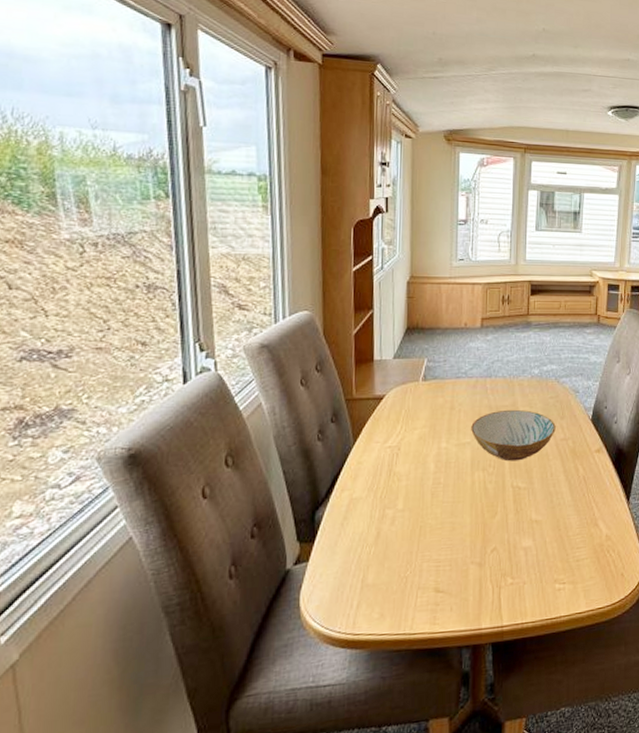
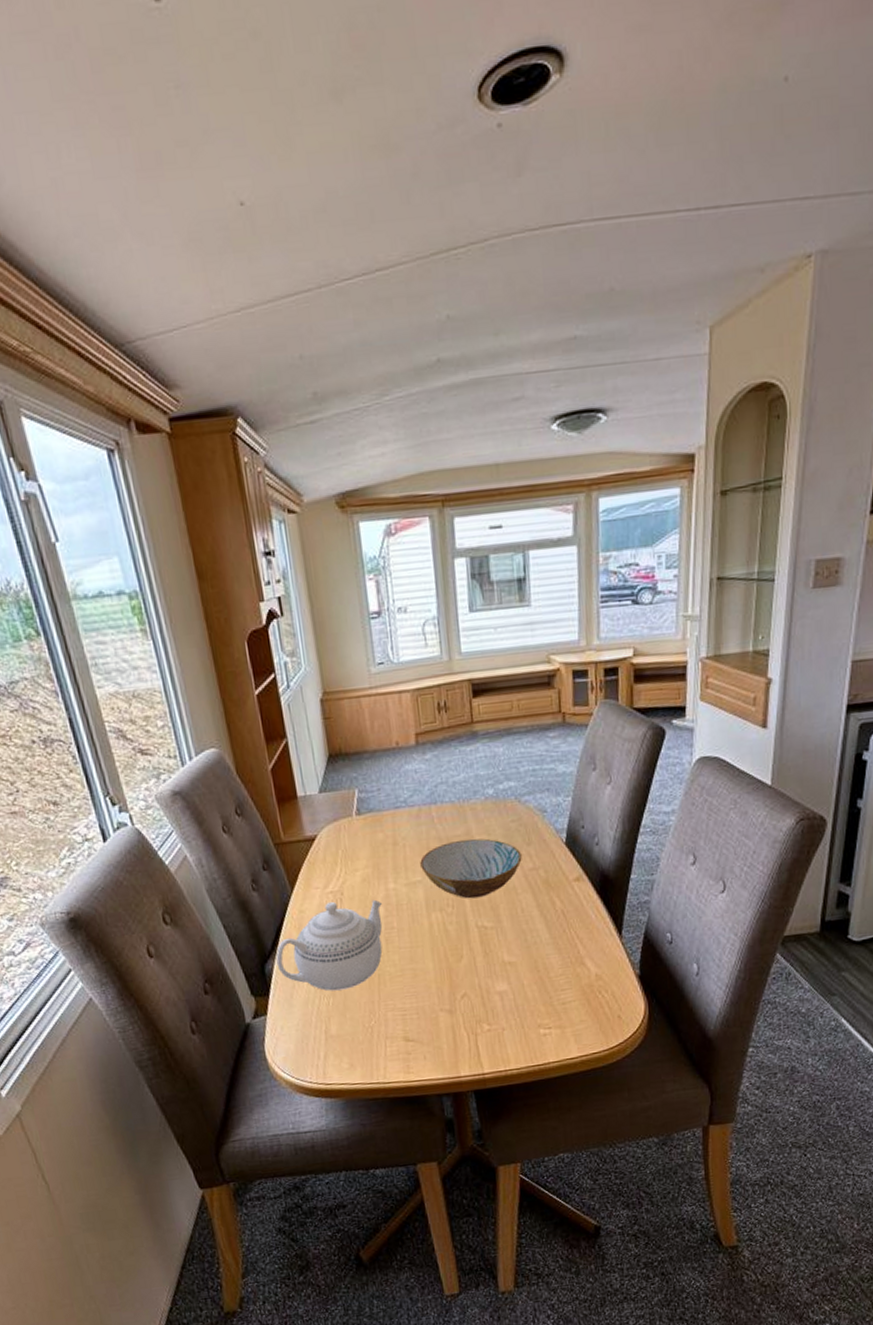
teapot: none [327,455,433,540] -> present [276,899,383,991]

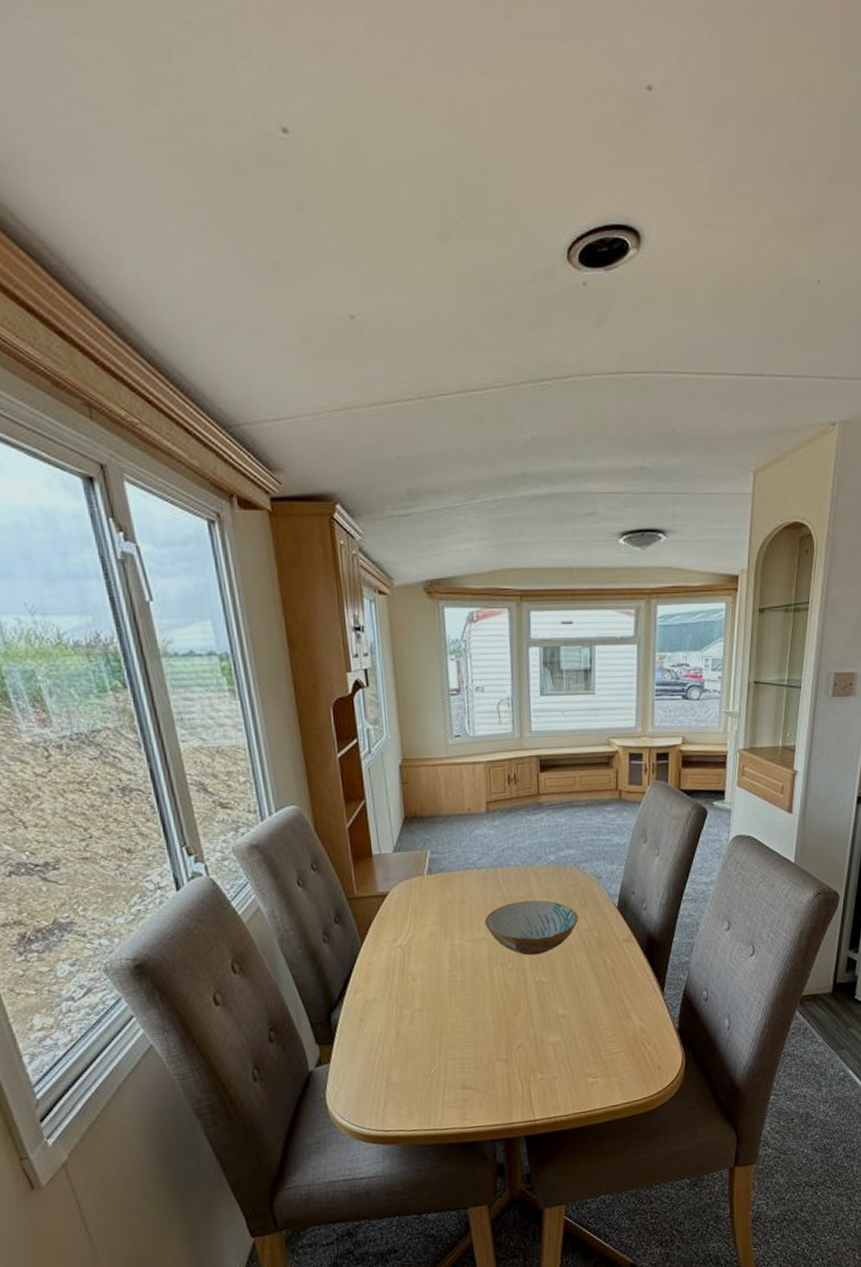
teapot: present [276,899,383,991] -> none [342,954,447,1041]

